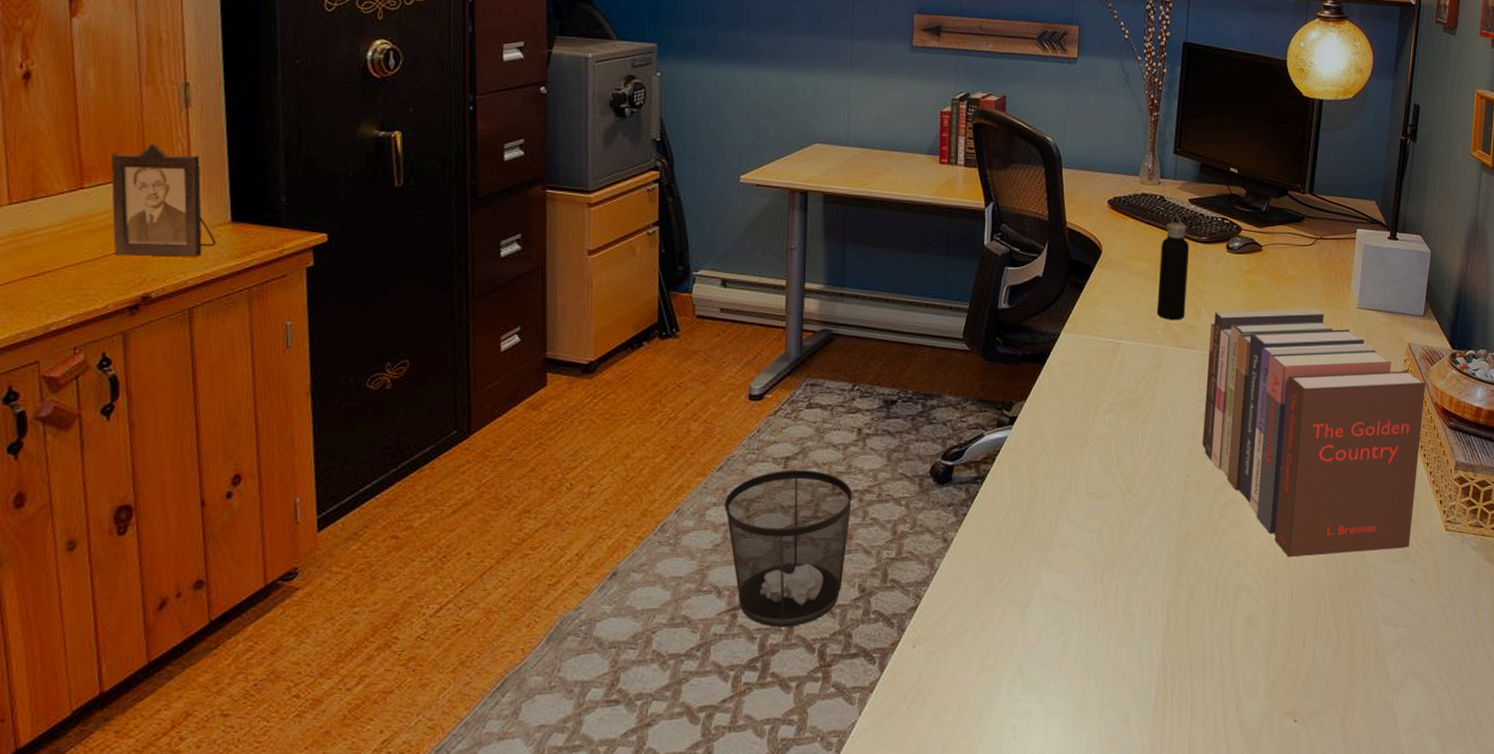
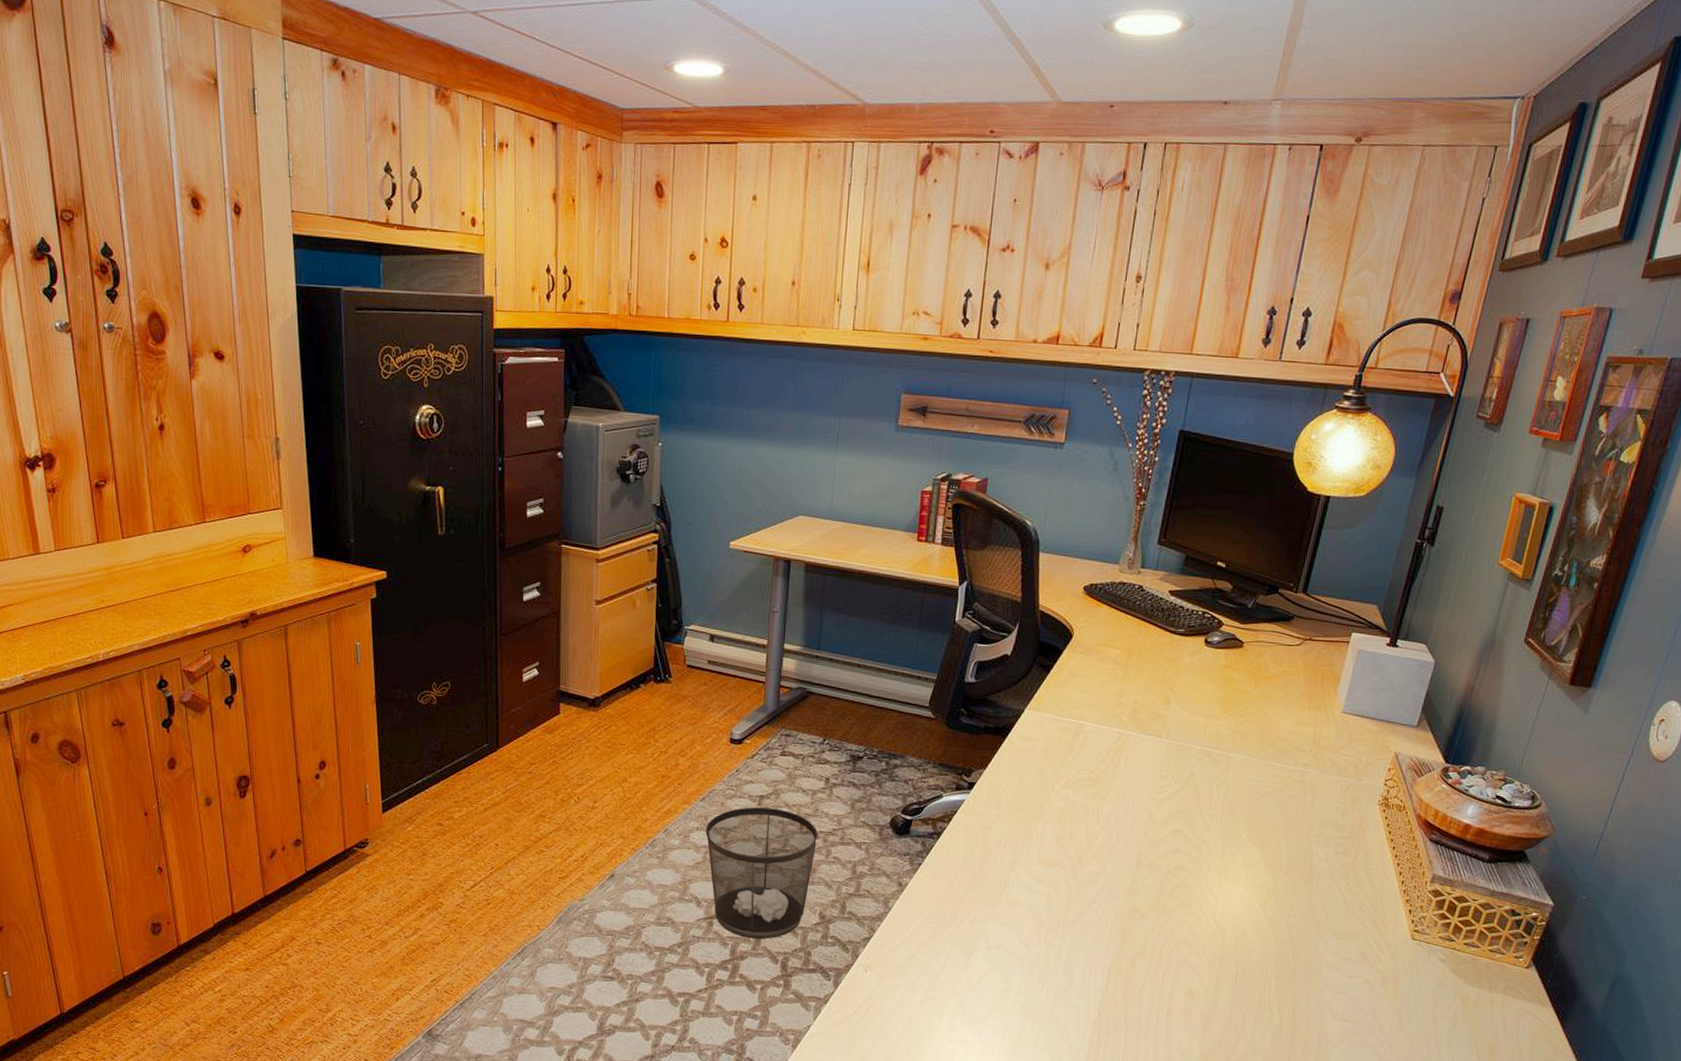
photo frame: present [110,144,216,257] -> none [224,488,303,584]
water bottle: present [1157,215,1190,319] -> none [1125,605,1165,707]
books: present [1202,309,1426,557] -> none [1158,703,1410,950]

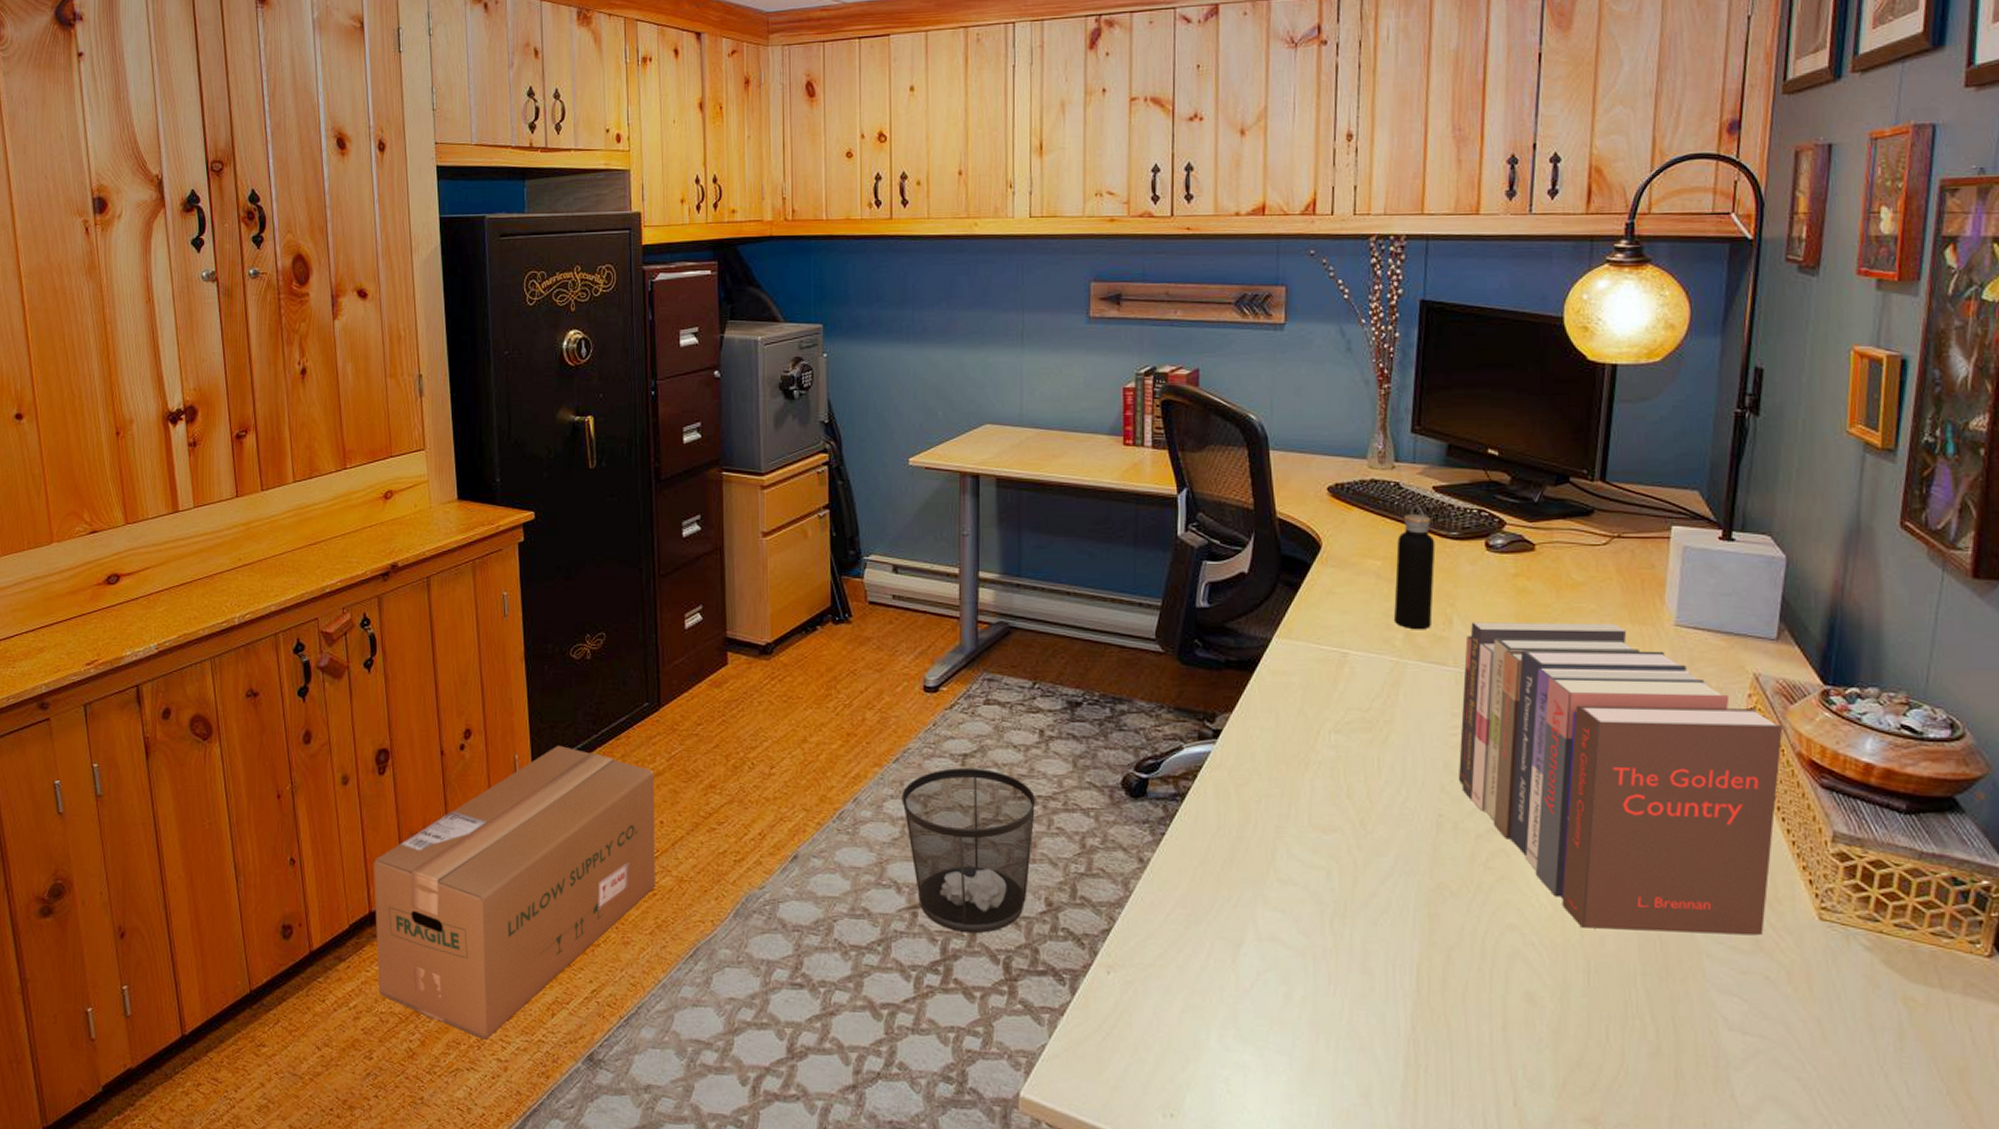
box: none [236,777,491,1018] -> present [374,745,656,1040]
water bottle: none [1125,605,1165,707] -> present [1394,505,1436,629]
books: none [1158,703,1410,950] -> present [1458,622,1783,936]

